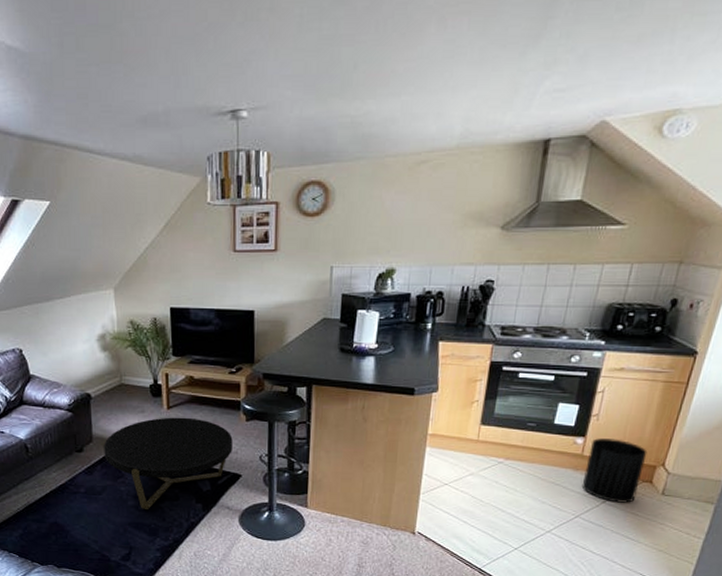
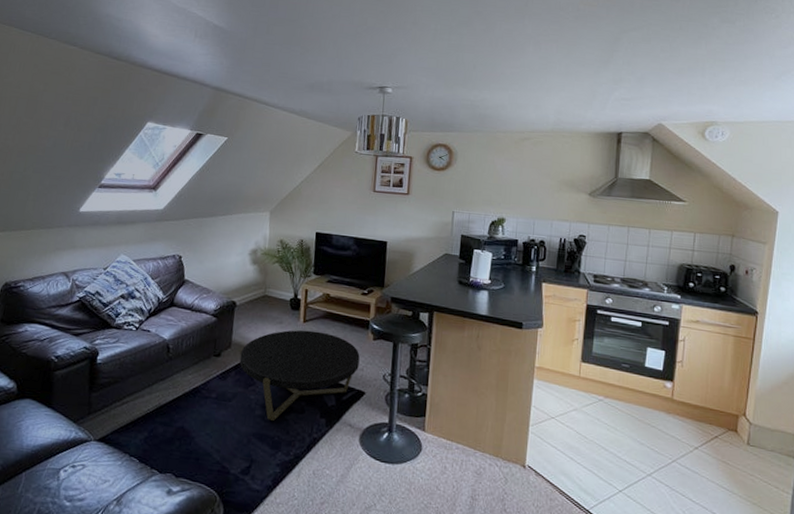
trash can: present [581,438,648,504] -> none [675,384,729,451]

